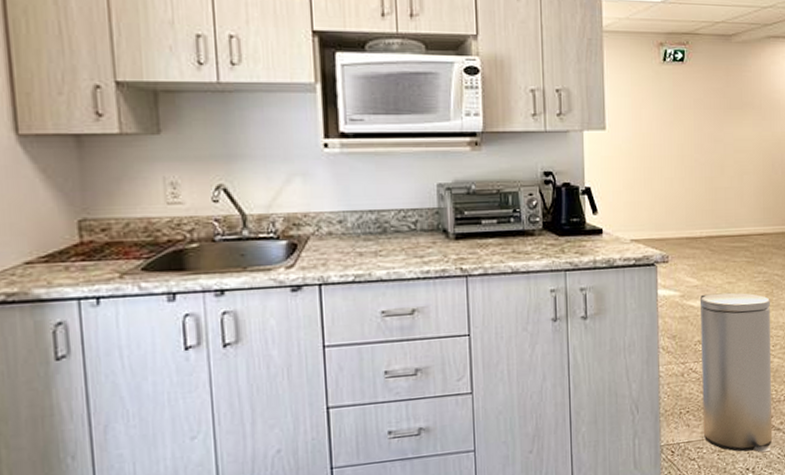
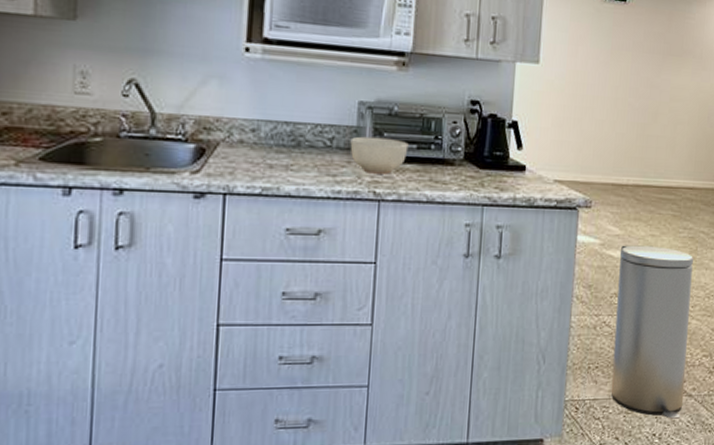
bowl: none [433,216,489,251] -> present [350,136,409,174]

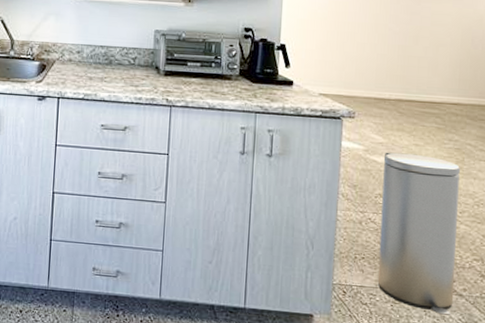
bowl: present [350,136,409,174] -> none [148,56,194,86]

